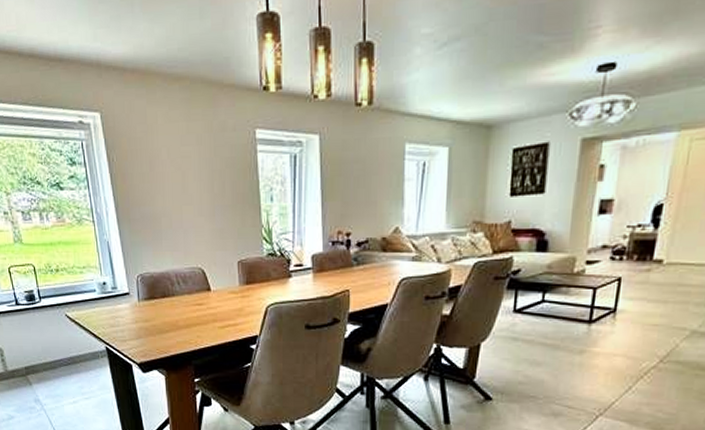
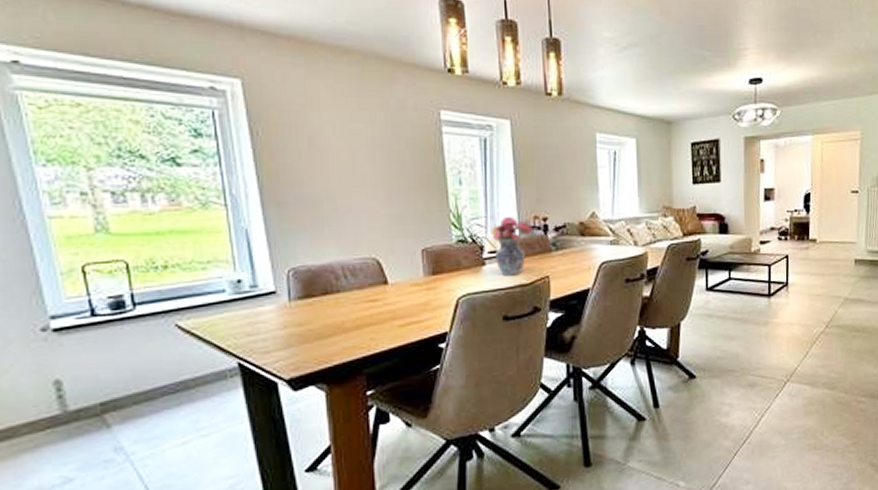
flower arrangement: none [297,231,336,290] -> present [490,216,533,278]

